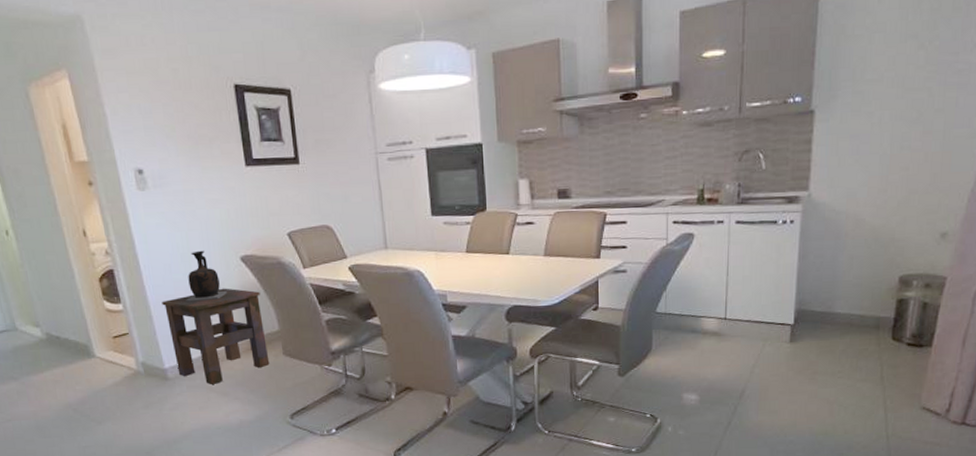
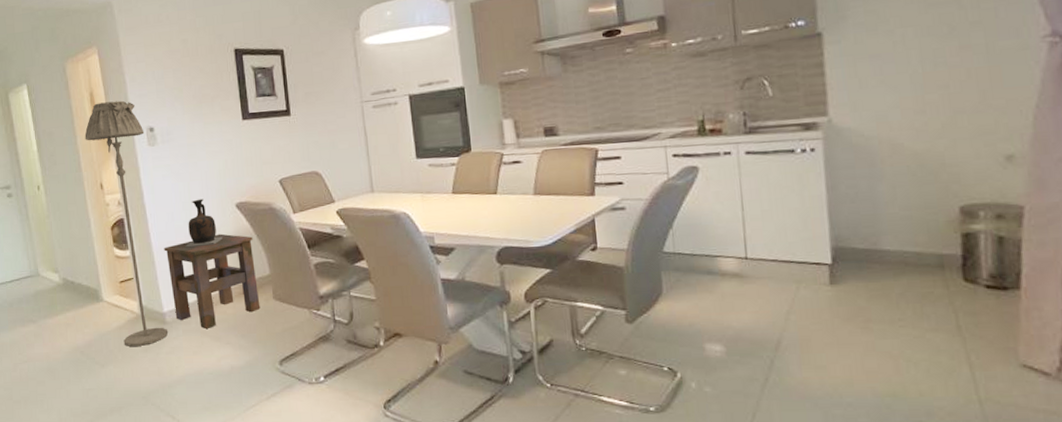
floor lamp: none [59,136,171,403] -> present [85,100,168,346]

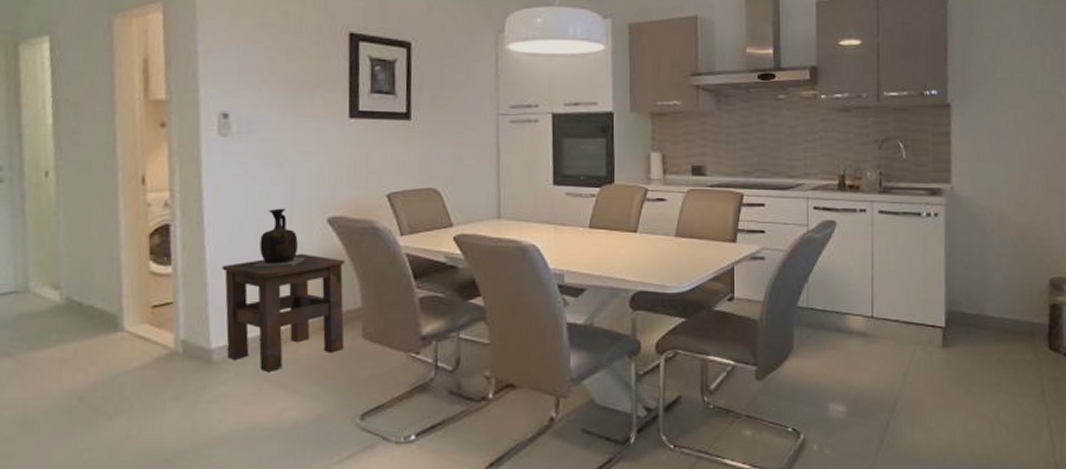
floor lamp: present [85,100,168,346] -> none [127,73,215,392]

